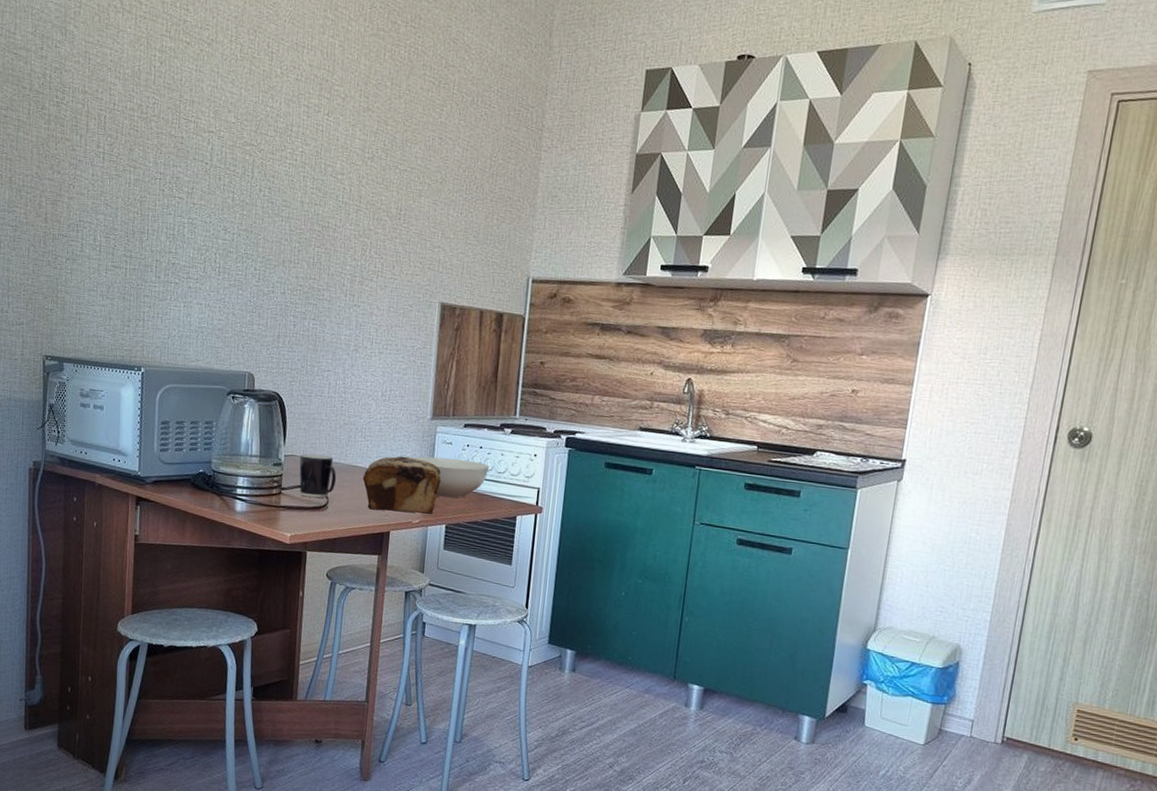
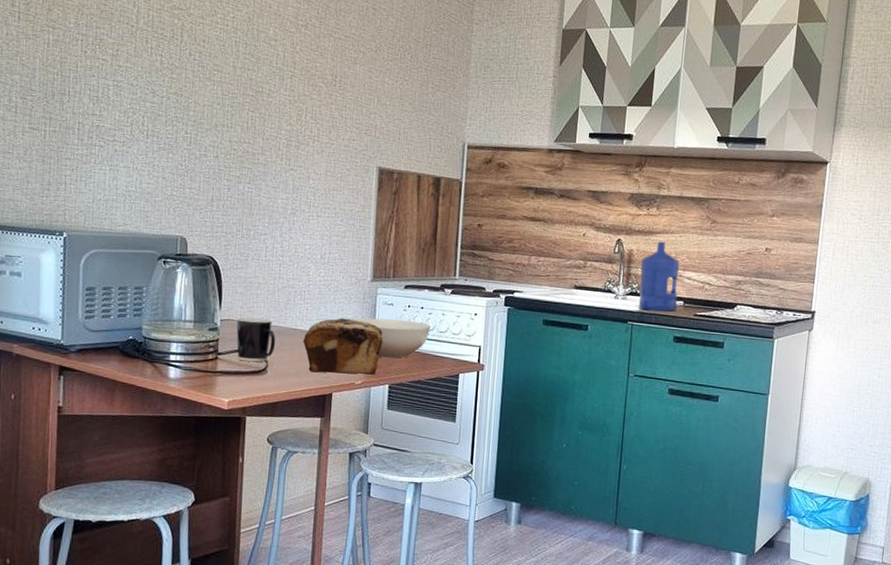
water jug: none [707,381,755,457] -> present [638,241,680,312]

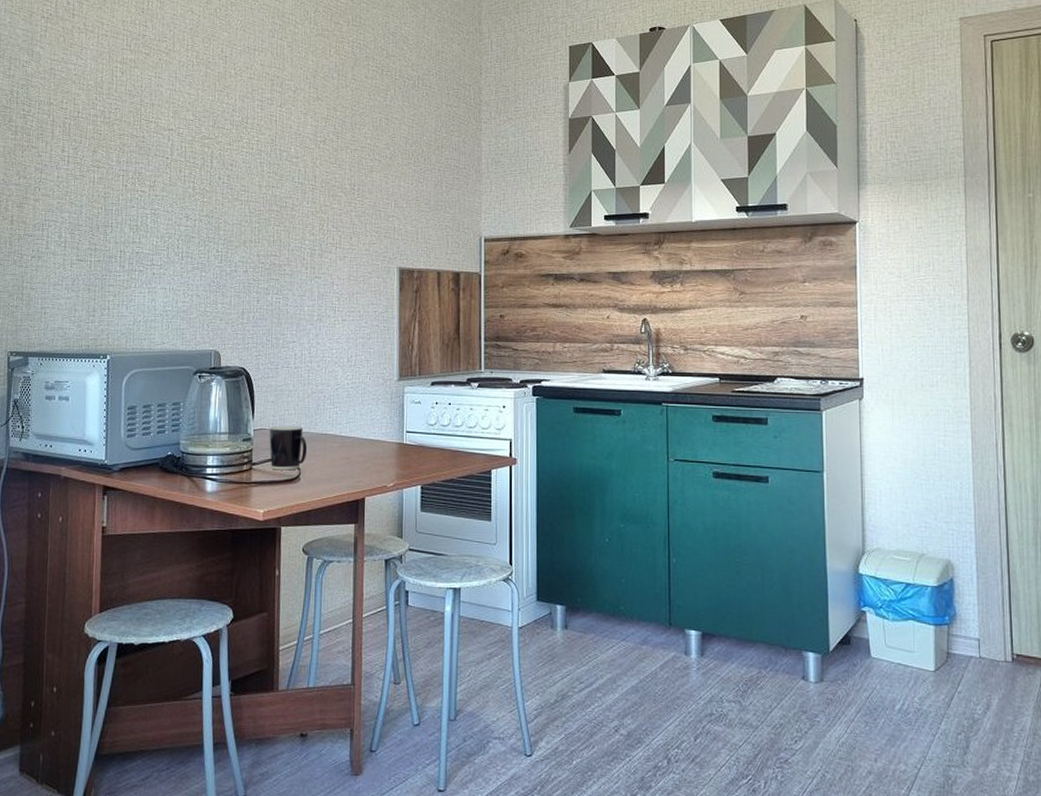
bread loaf: present [303,318,383,375] -> none [333,420,413,477]
bowl: present [351,318,432,358] -> none [380,418,460,457]
water jug: present [638,241,680,312] -> none [669,317,713,391]

